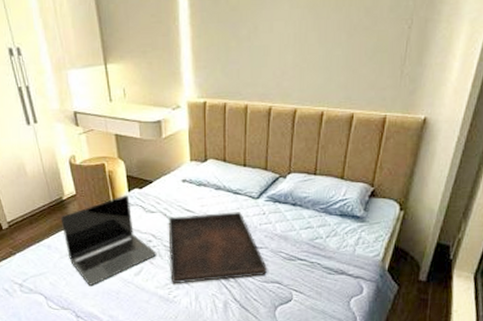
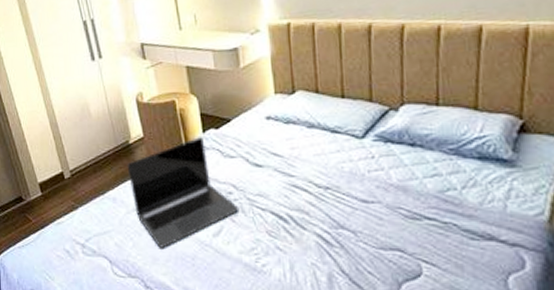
serving tray: present [168,212,268,284] -> none [251,155,385,249]

